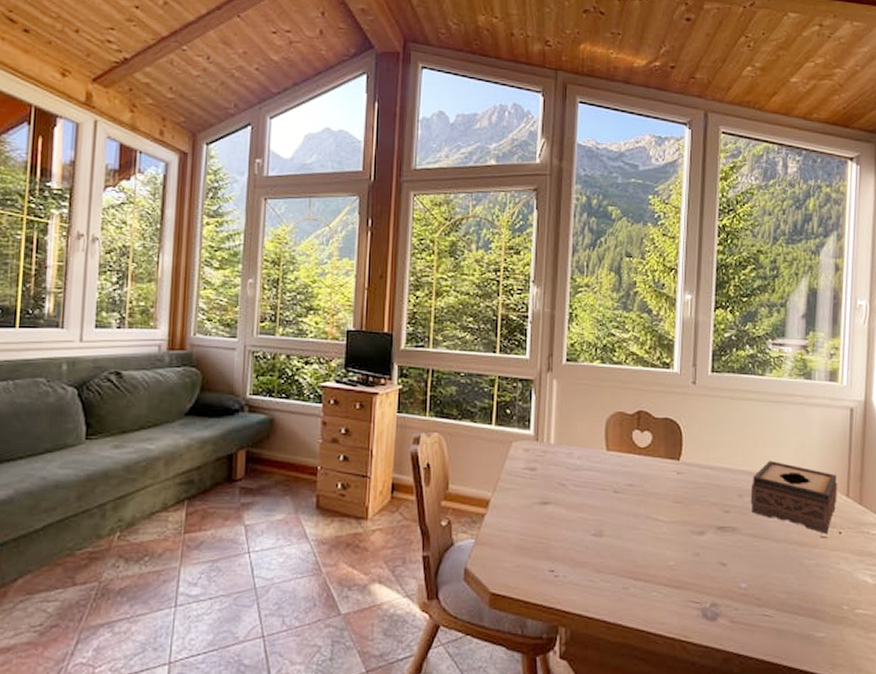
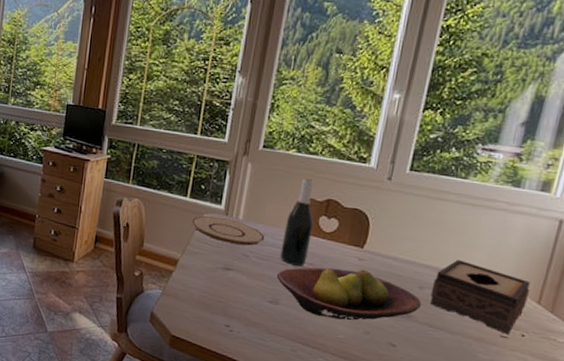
plate: none [500,443,580,473] -> present [191,216,265,246]
fruit bowl: none [597,483,744,544] -> present [276,267,422,320]
wine bottle: none [598,389,627,489] -> present [280,177,314,266]

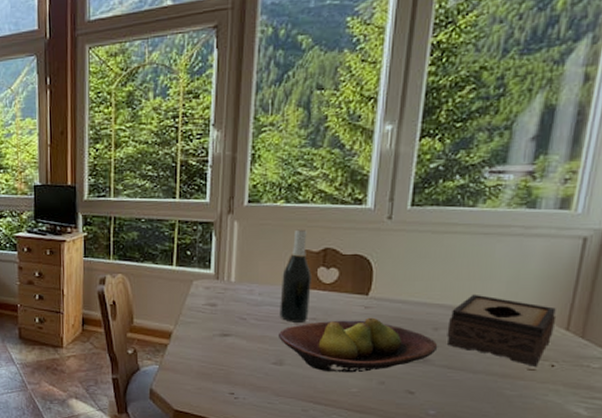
plate: present [191,216,265,246] -> none [181,282,261,308]

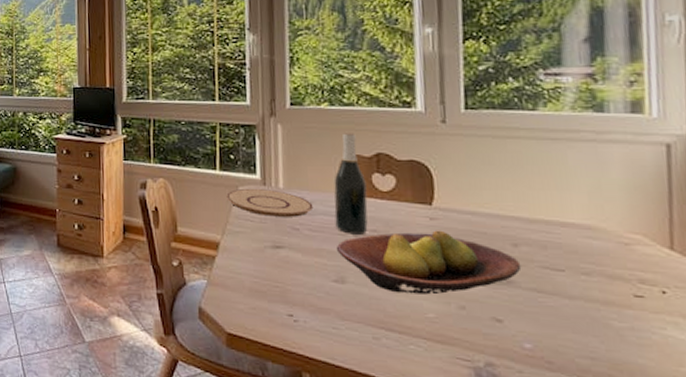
plate: none [181,282,261,308] -> present [226,188,314,217]
tissue box: present [447,294,557,366] -> none [528,205,656,293]

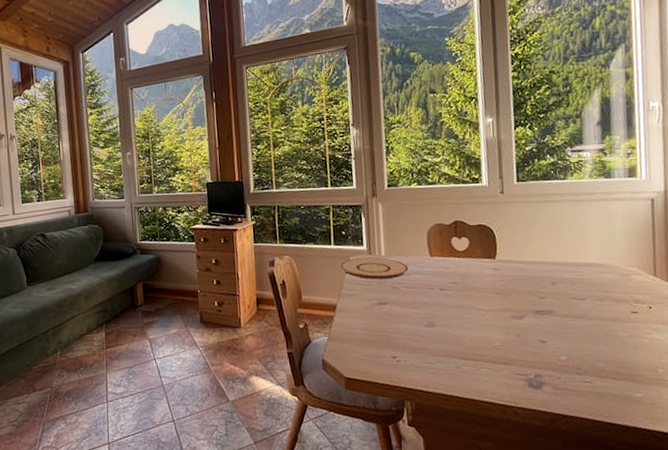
wine bottle: present [333,131,368,235] -> none [423,205,450,288]
fruit bowl: present [336,230,522,295] -> none [426,277,558,330]

